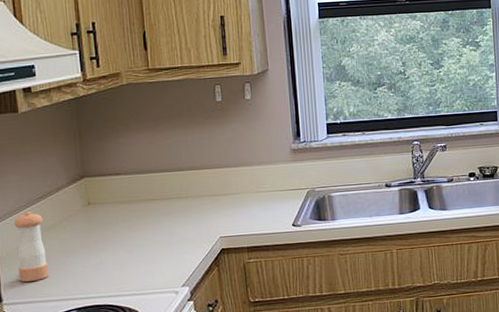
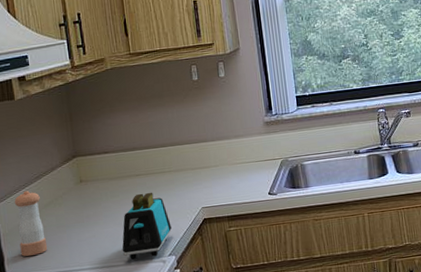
toaster: none [131,218,186,289] -> present [122,192,171,260]

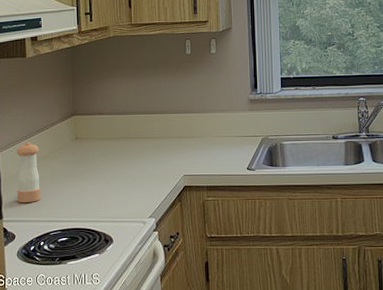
toaster: present [122,192,171,260] -> none [107,155,154,217]

